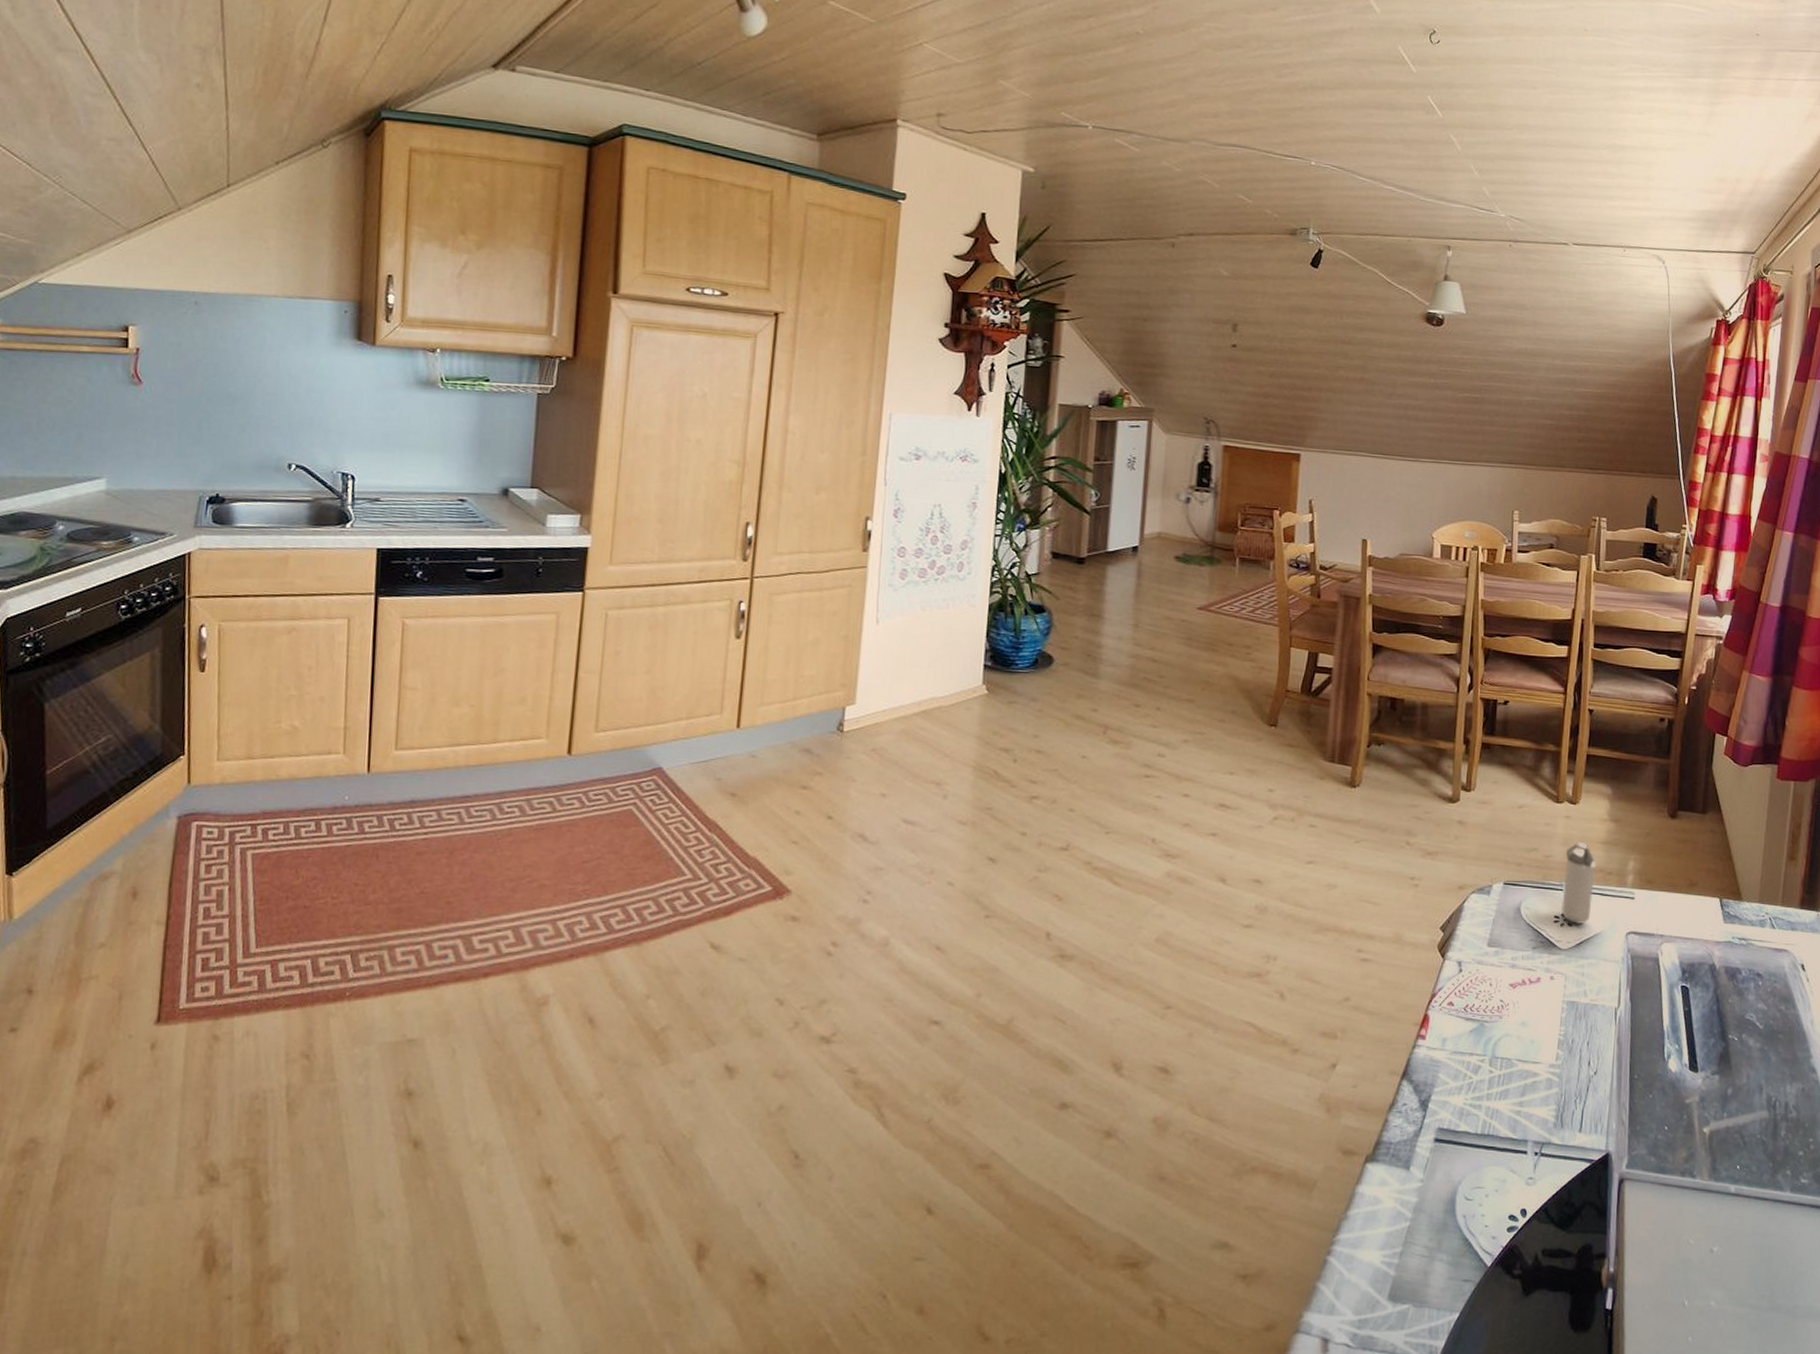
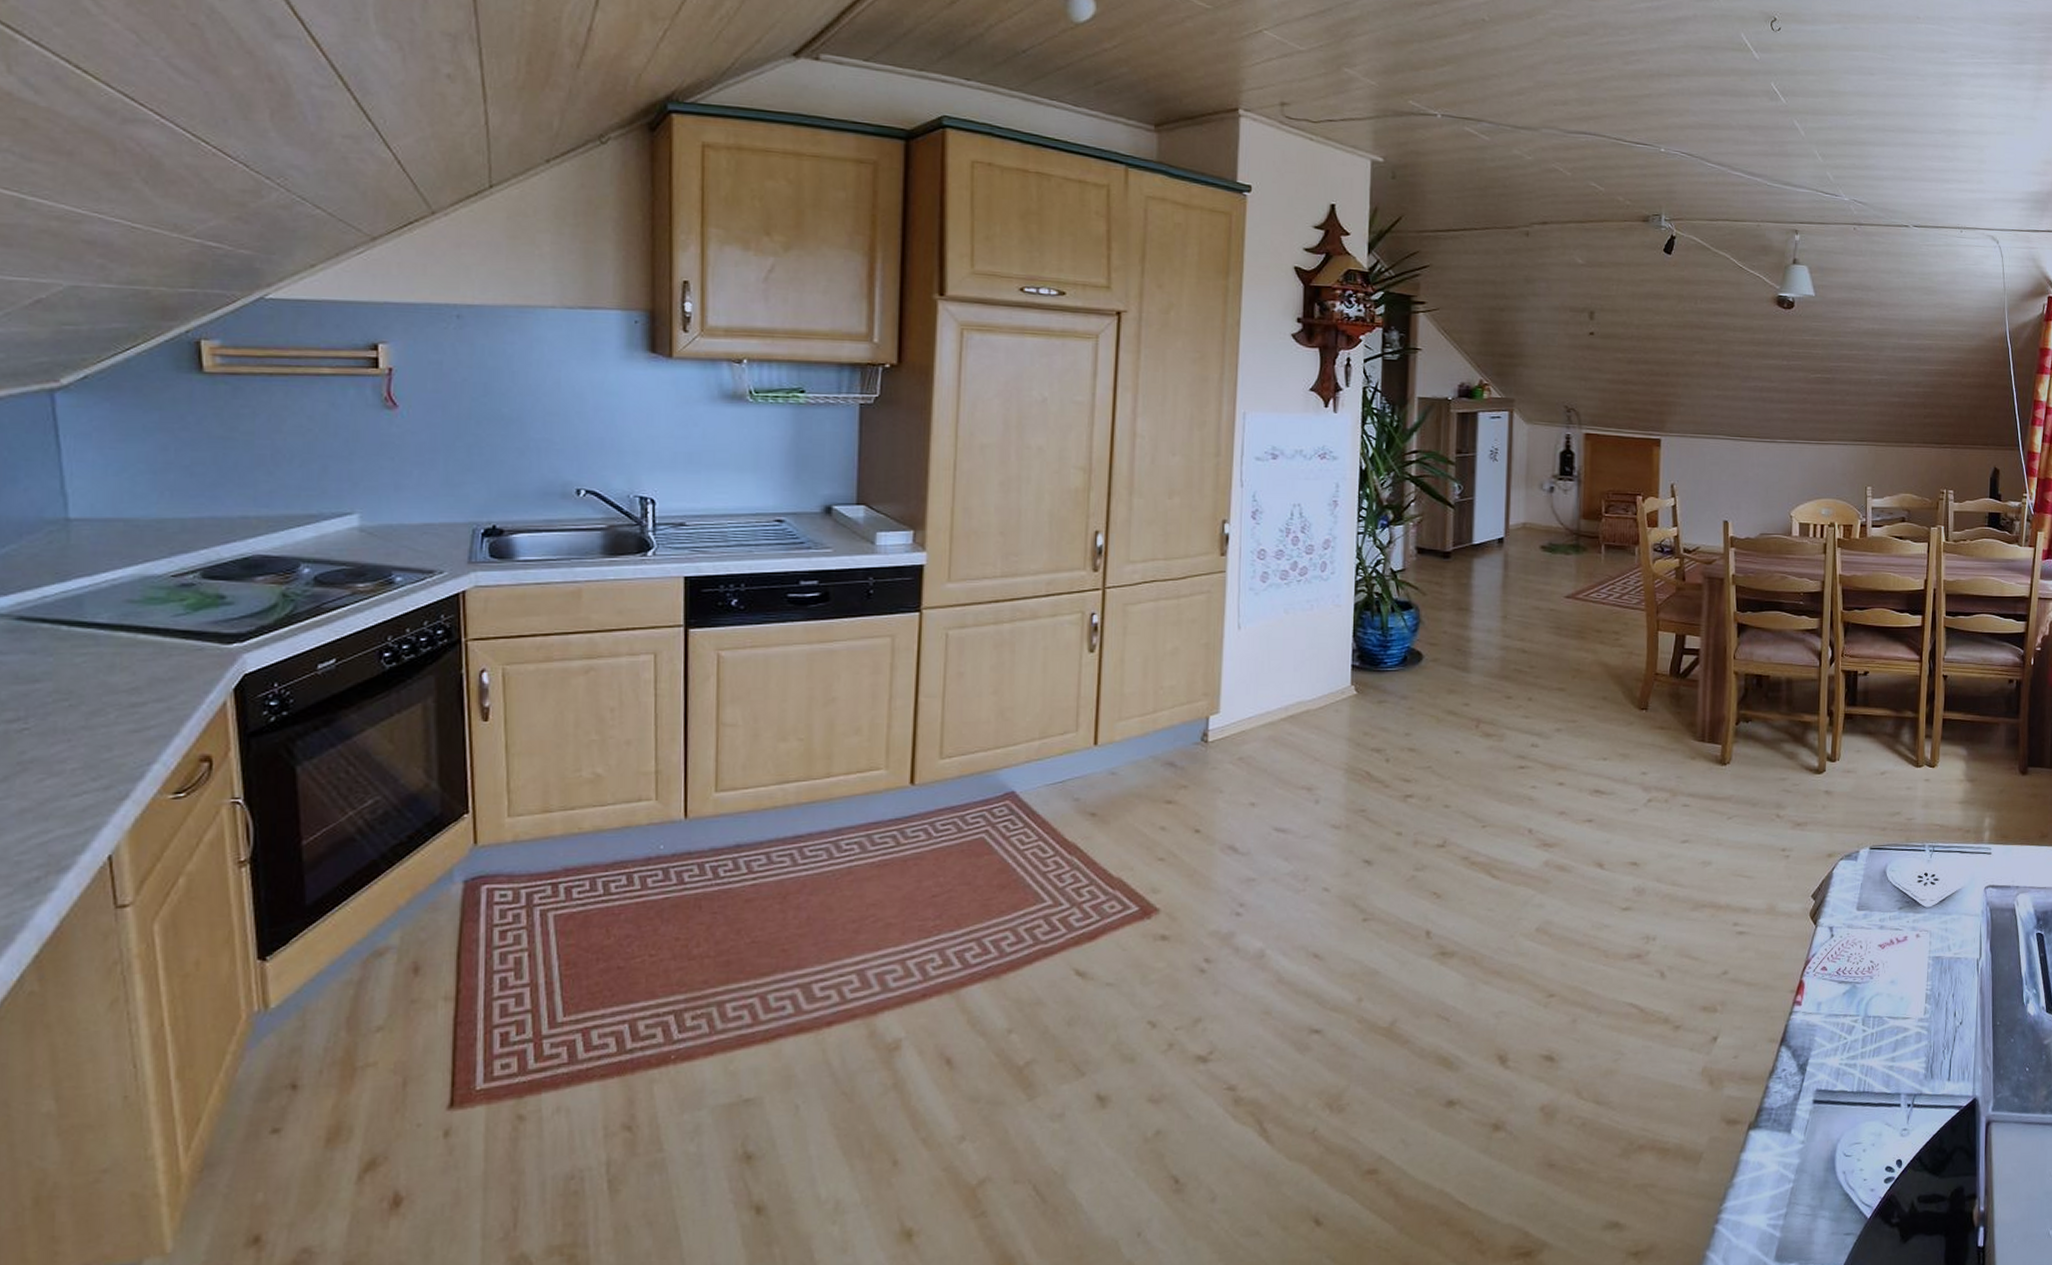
shaker: present [1561,843,1597,925] -> none [1924,804,1956,883]

